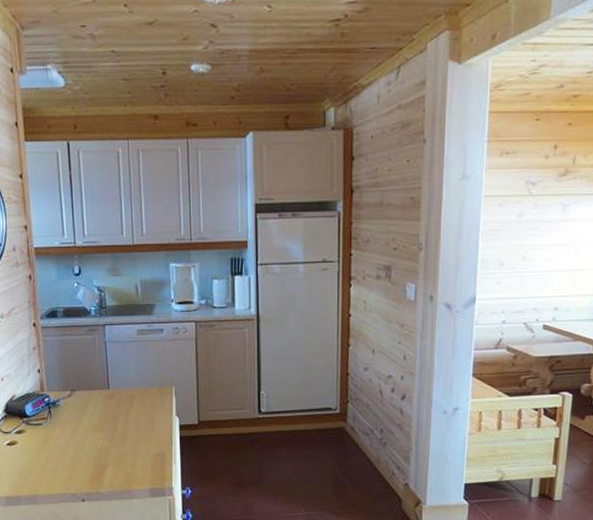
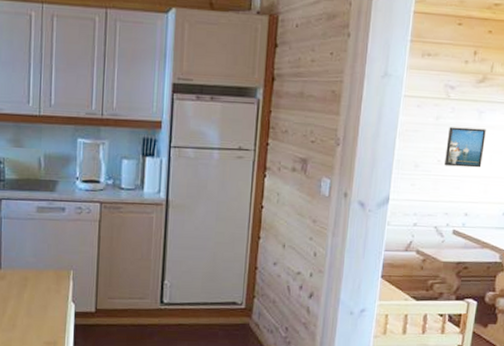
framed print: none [530,222,572,262] -> present [444,127,486,168]

